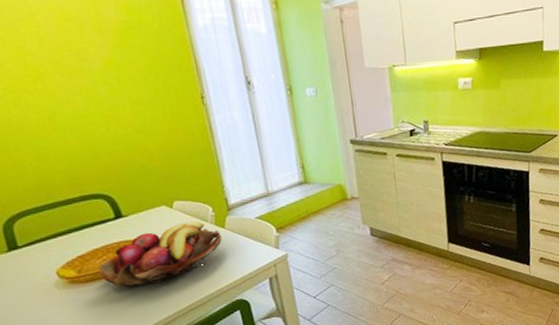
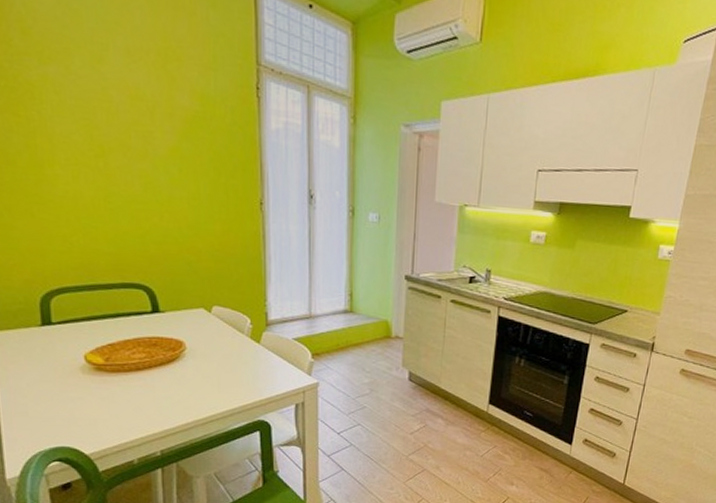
fruit basket: present [98,221,223,288] -> none [126,329,255,387]

